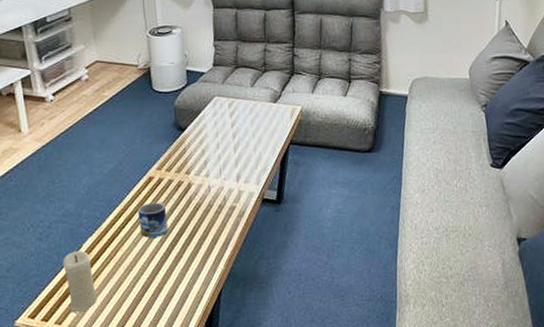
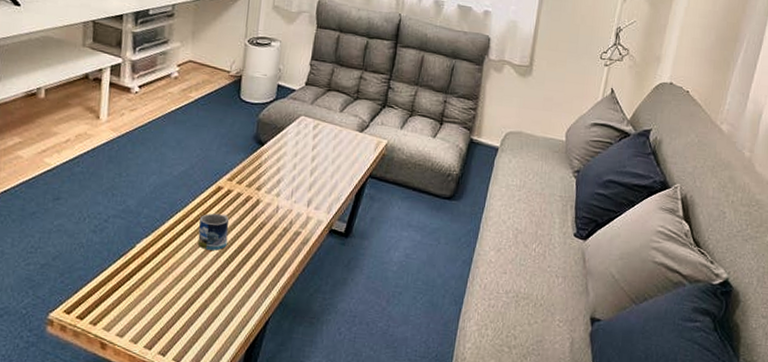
candle: present [63,251,97,313] -> none [107,250,141,316]

